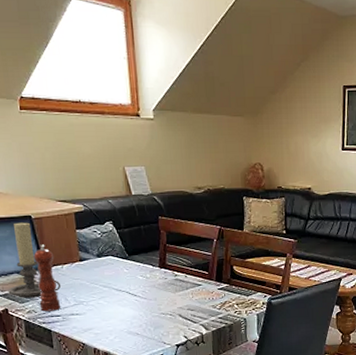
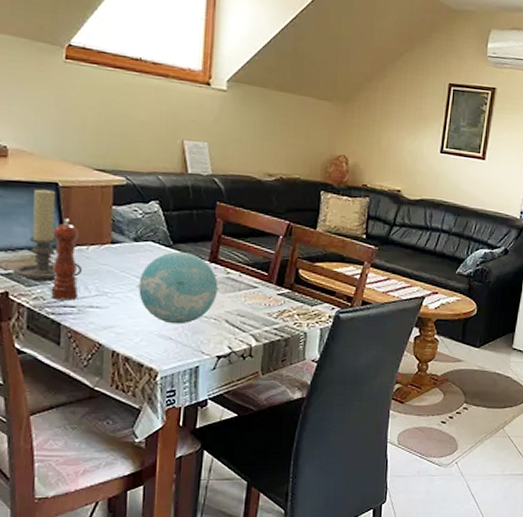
decorative ball: none [104,261,171,322] -> present [136,251,219,324]

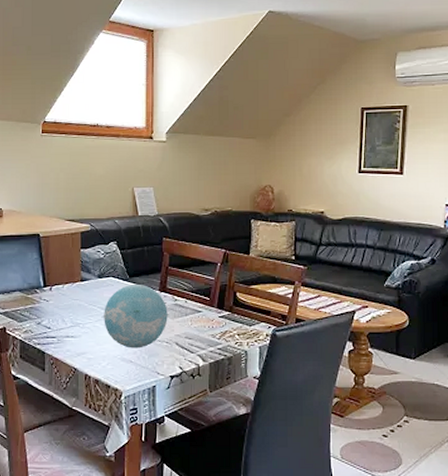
candle holder: present [12,189,83,282] -> none [8,240,60,317]
pepper mill: present [50,218,80,301] -> none [37,263,57,332]

